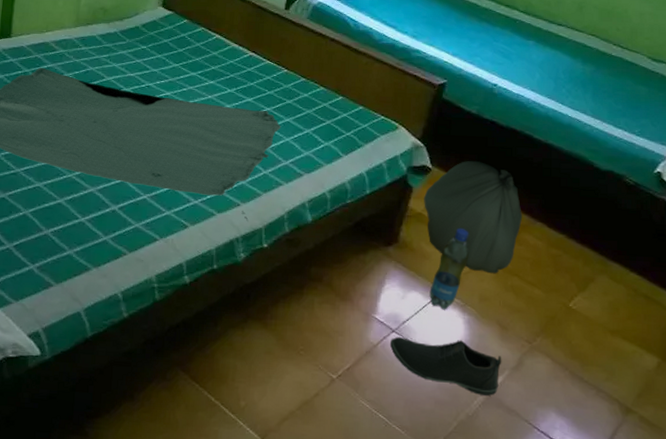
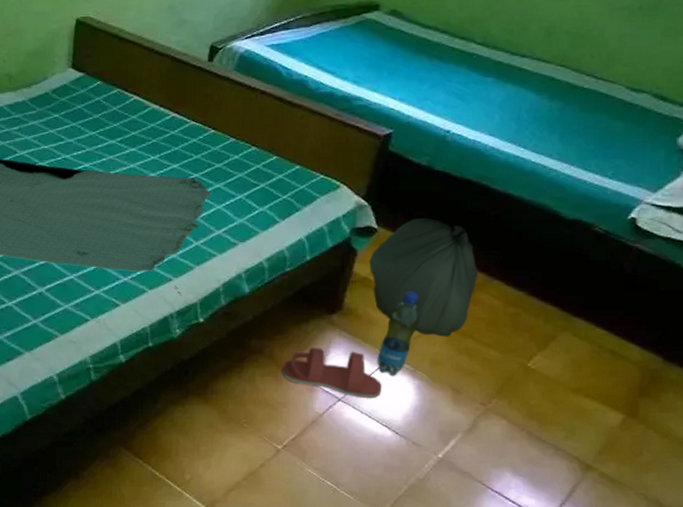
sandal: none [340,277,435,332] -> present [282,347,383,399]
shoe: present [389,336,502,396] -> none [336,405,455,459]

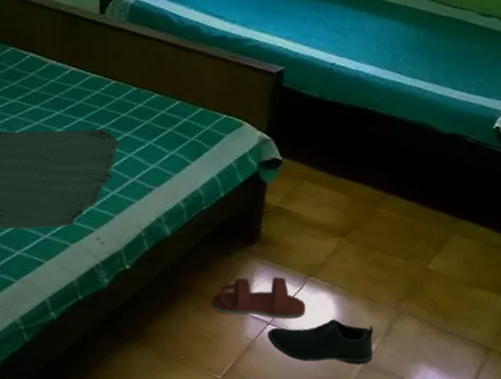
shoe: none [336,405,455,459] -> present [267,319,374,365]
plastic bag: present [369,217,477,337] -> none [279,145,376,253]
bottle: present [377,291,419,376] -> none [297,214,330,295]

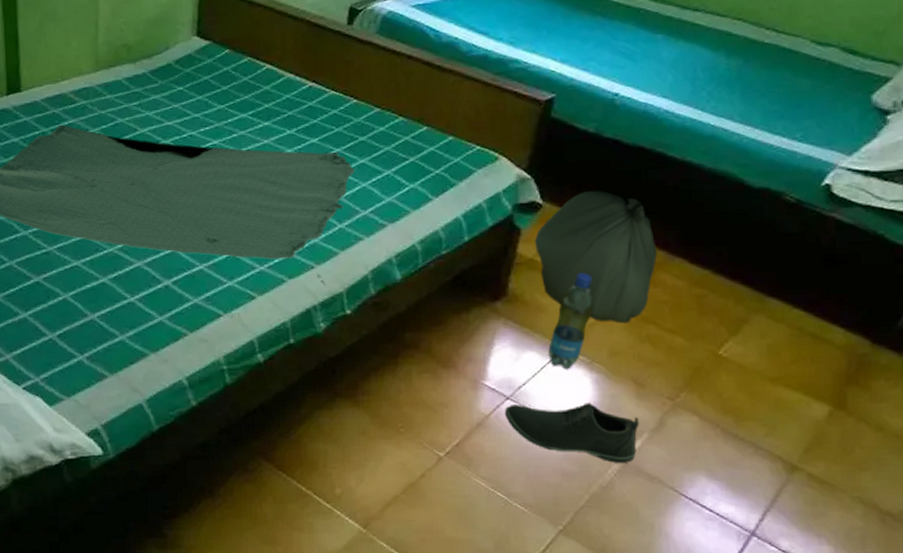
sandal: present [212,276,306,319] -> none [442,339,556,396]
plastic bag: none [279,145,376,253] -> present [535,190,657,324]
bottle: none [297,214,330,295] -> present [548,273,594,370]

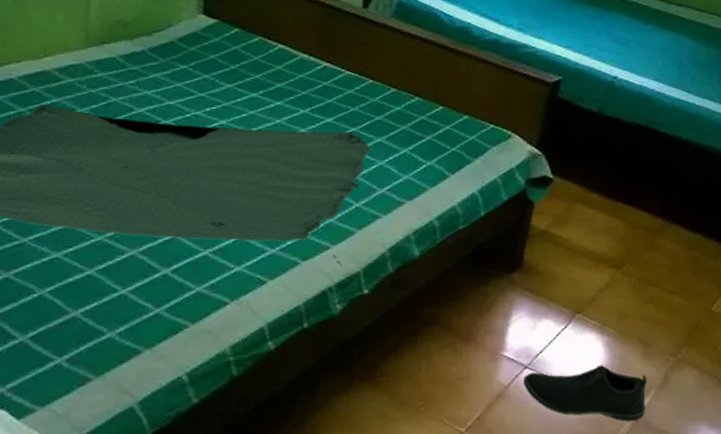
plastic bag: present [535,190,657,324] -> none [547,164,656,288]
bottle: present [548,273,594,370] -> none [562,242,602,335]

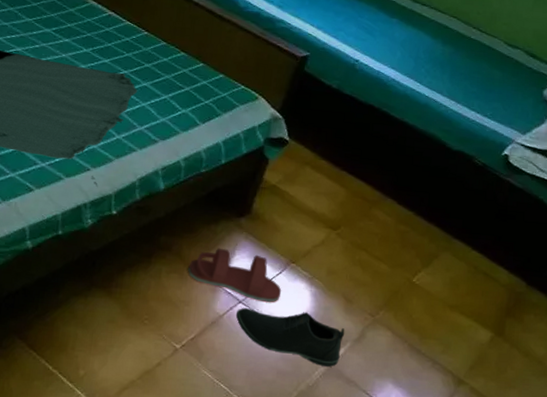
sandal: none [461,310,571,362] -> present [188,247,282,303]

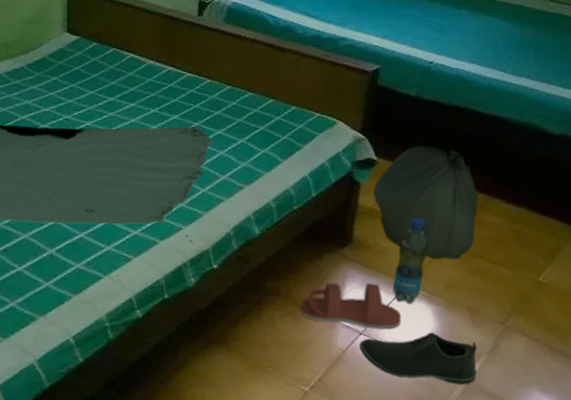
bottle: none [278,202,321,282] -> present [392,218,429,305]
plastic bag: none [279,134,374,248] -> present [373,145,479,260]

